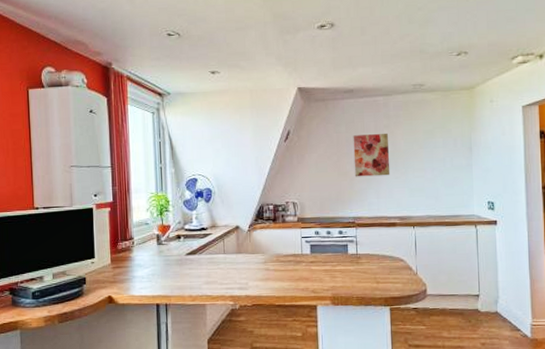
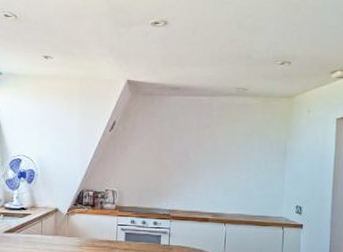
wall art: present [353,133,391,177] -> none [173,131,209,173]

